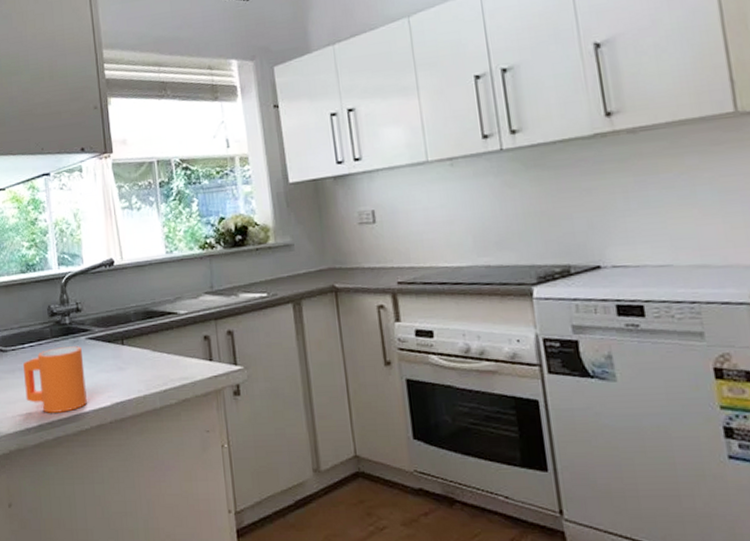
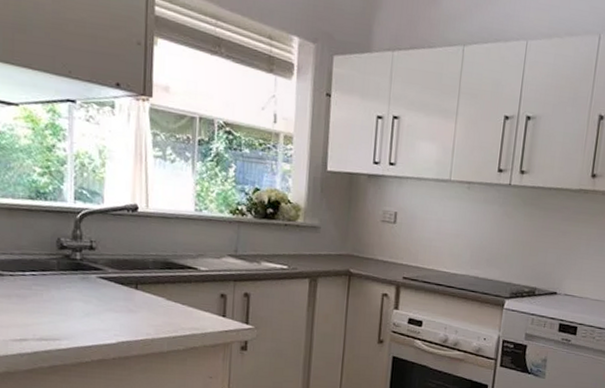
mug: present [23,346,87,413] -> none [21,281,92,344]

